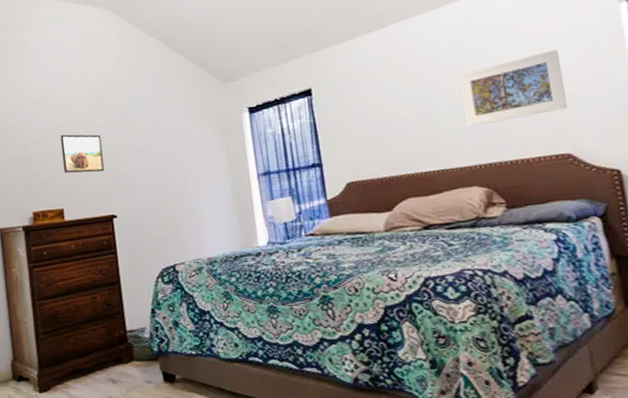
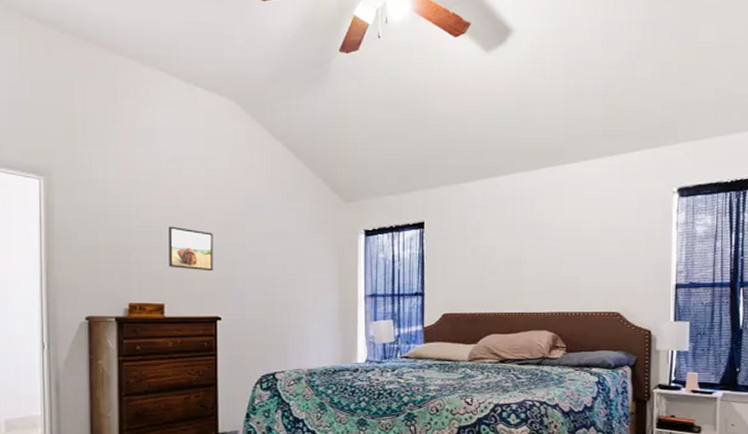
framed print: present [458,49,569,127] -> none [546,223,625,279]

